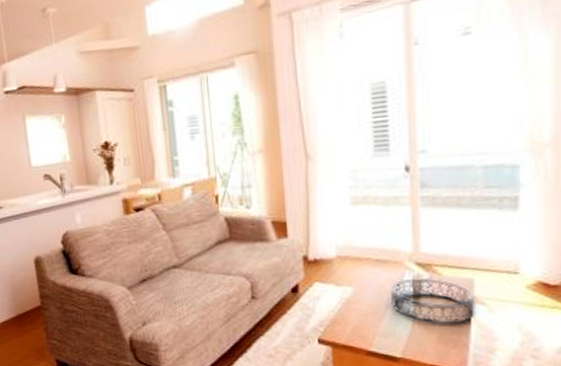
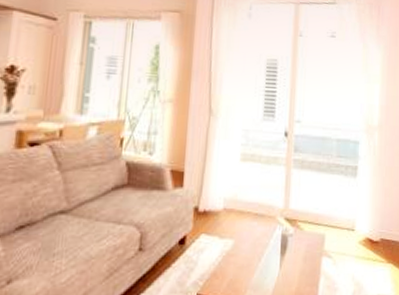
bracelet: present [390,277,476,325] -> none [262,232,326,277]

